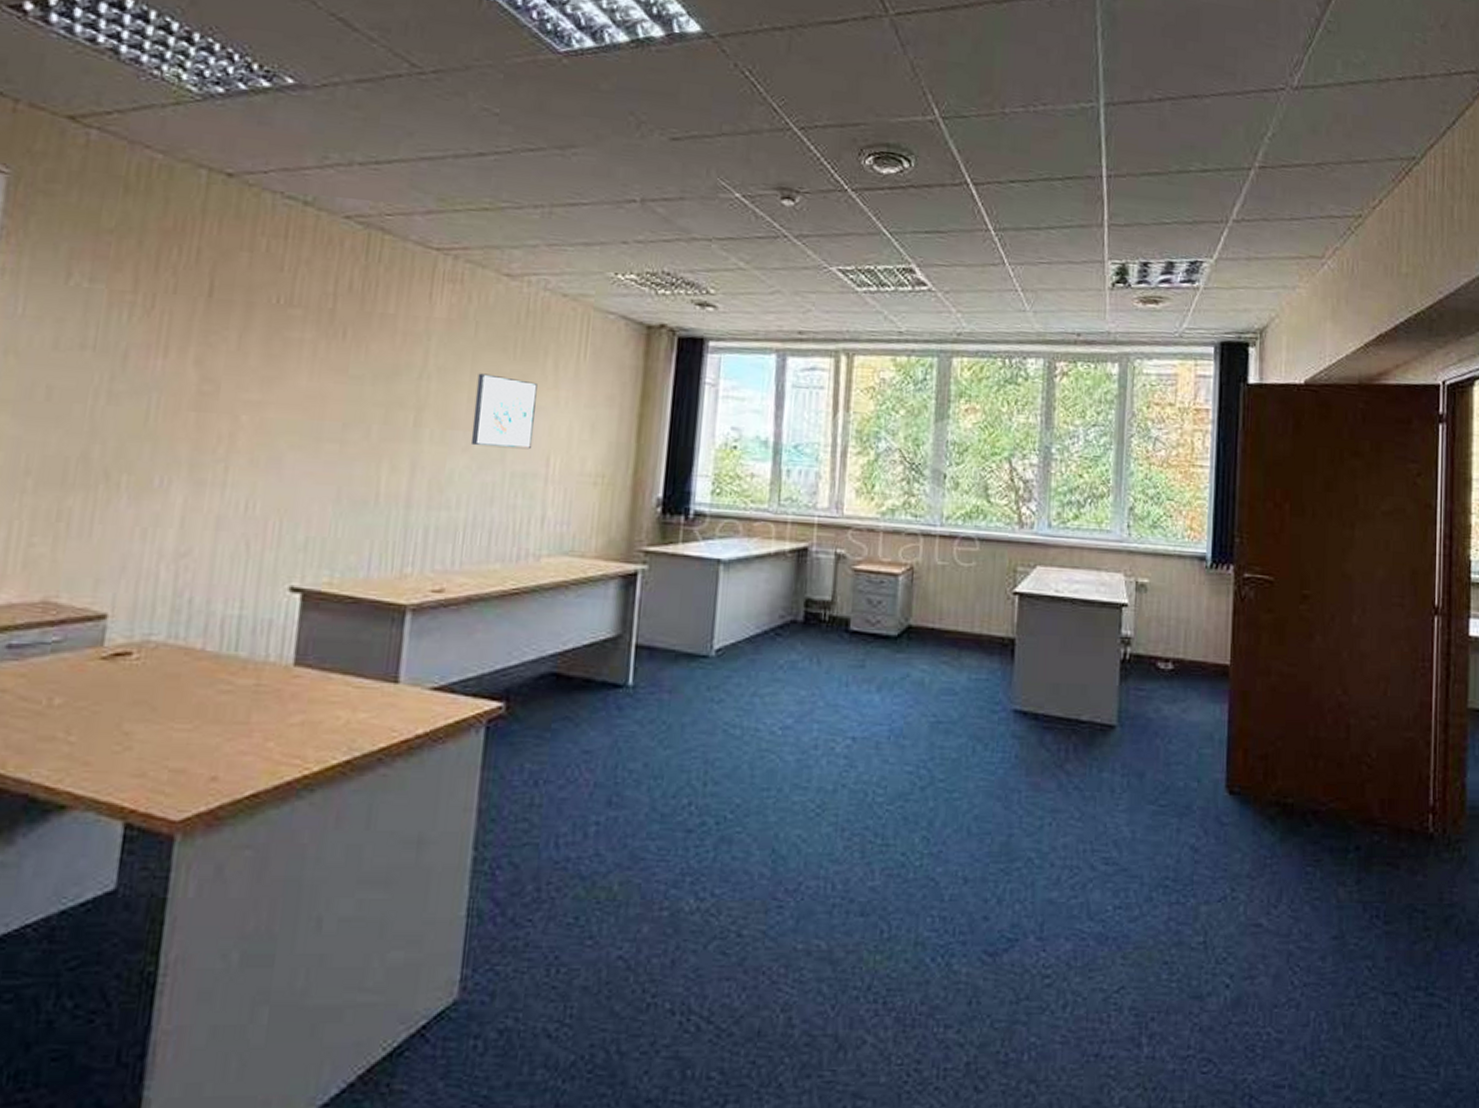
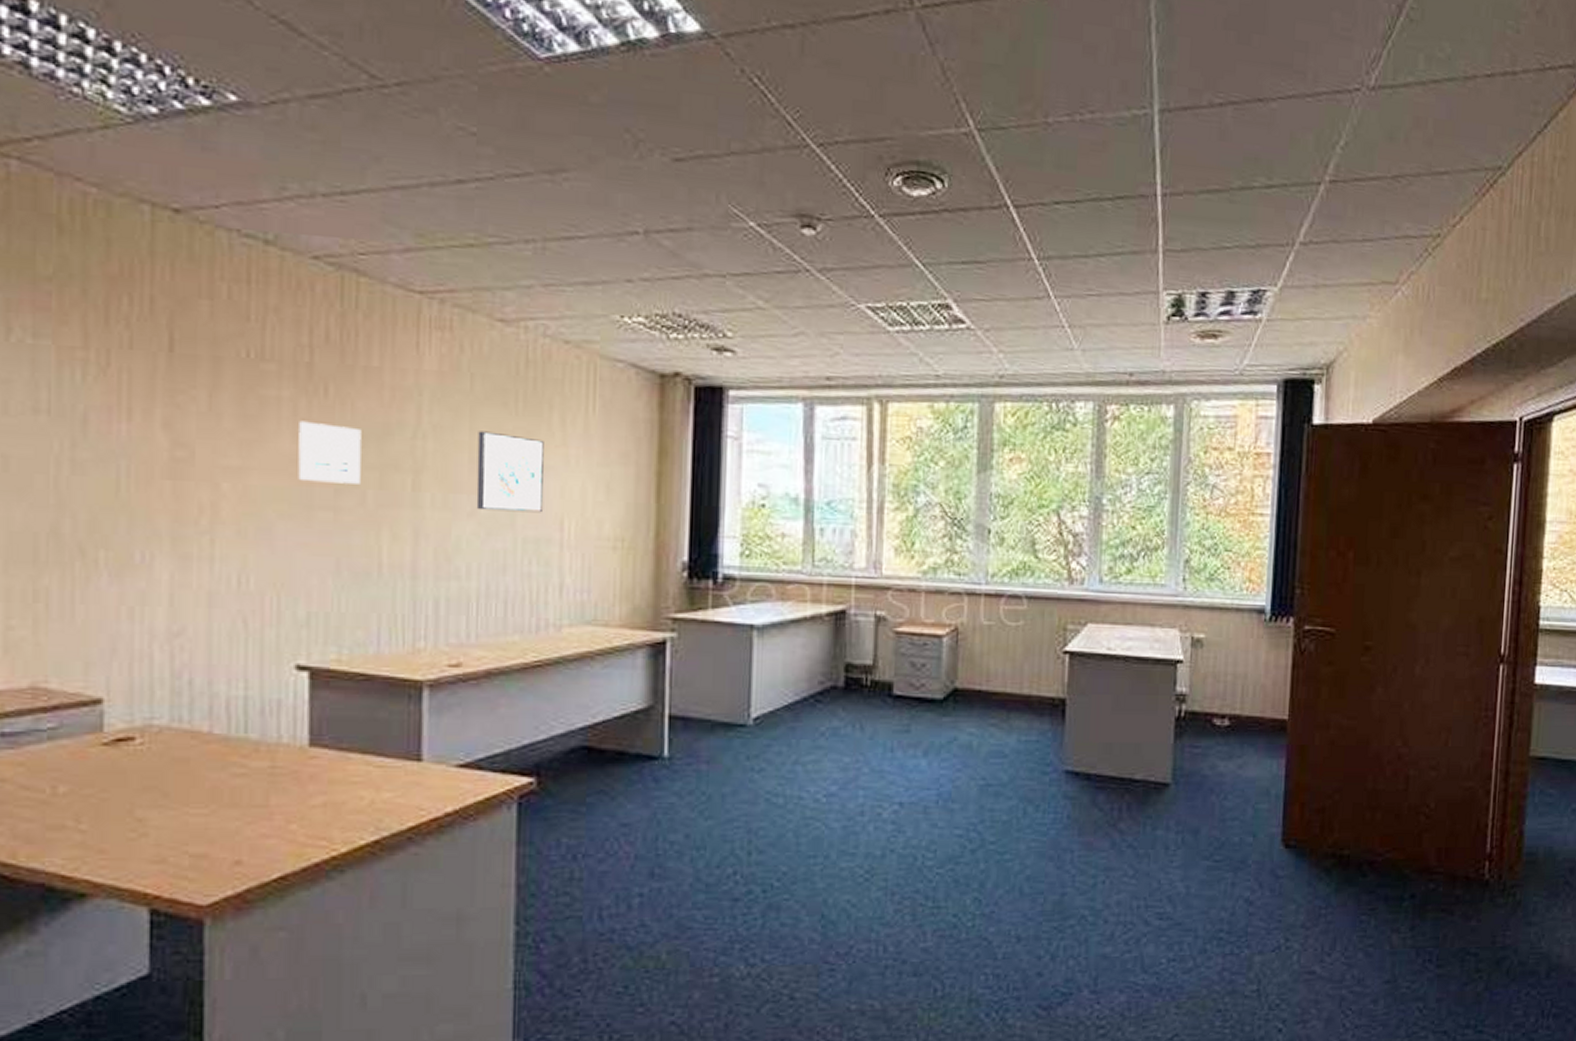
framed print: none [311,360,373,419] -> present [298,420,362,484]

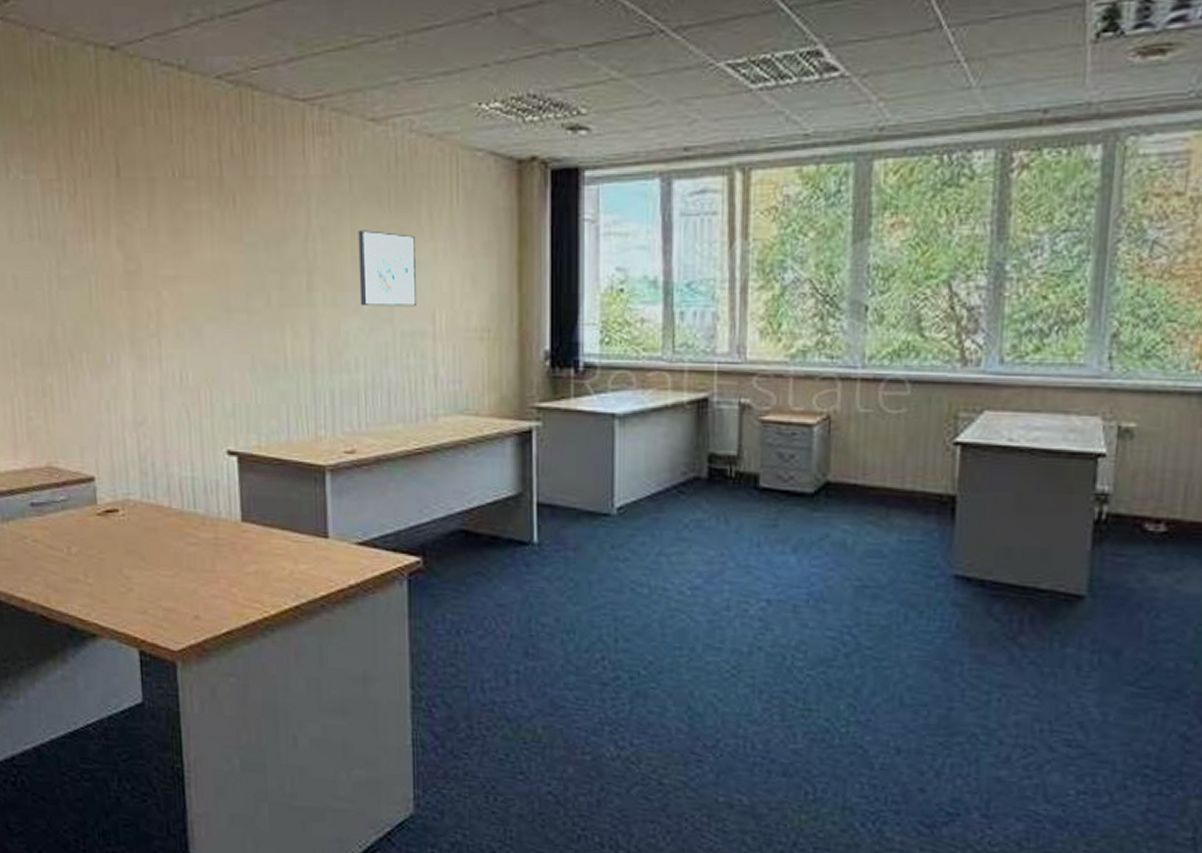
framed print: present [298,420,362,484] -> none [215,231,266,287]

